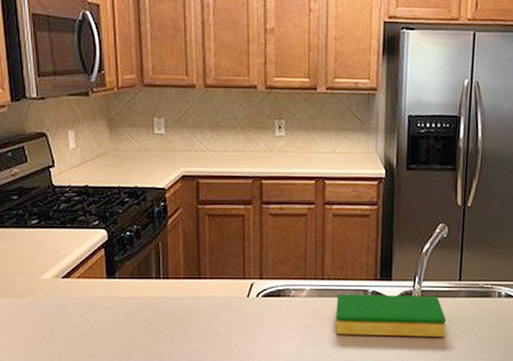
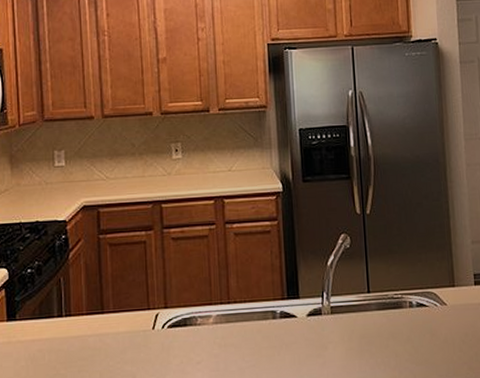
dish sponge: present [335,294,446,337] -> none [245,312,361,364]

